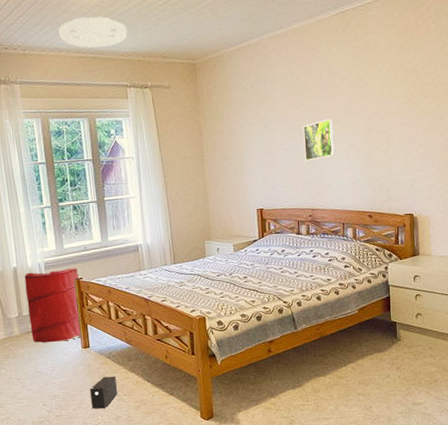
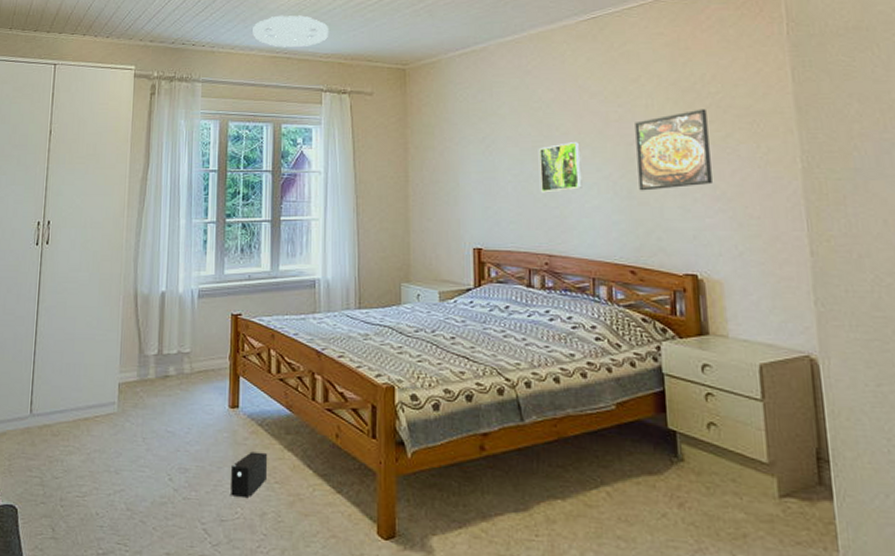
laundry hamper: present [24,267,82,343] -> none [169,299,238,395]
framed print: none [373,86,426,155] -> present [635,109,712,191]

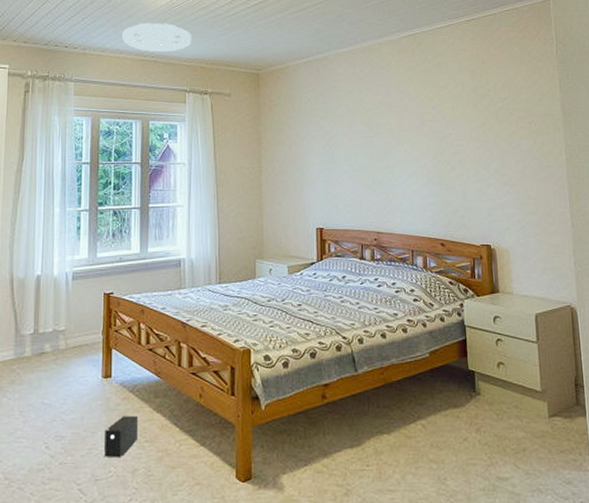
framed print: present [538,142,582,193] -> none [369,138,404,180]
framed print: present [635,109,712,191] -> none [444,111,502,178]

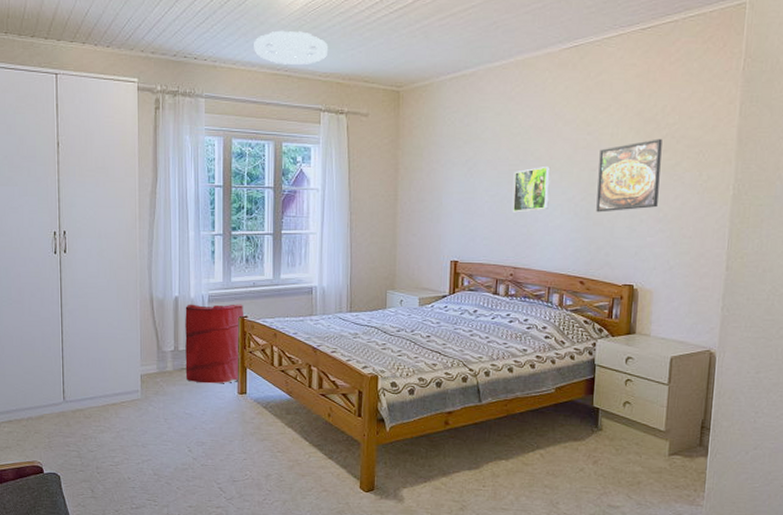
laundry hamper: none [45,280,110,368] -> present [185,304,244,384]
speaker: present [104,415,138,458] -> none [241,428,271,464]
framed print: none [369,138,404,180] -> present [512,167,551,213]
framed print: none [444,111,502,178] -> present [596,138,662,213]

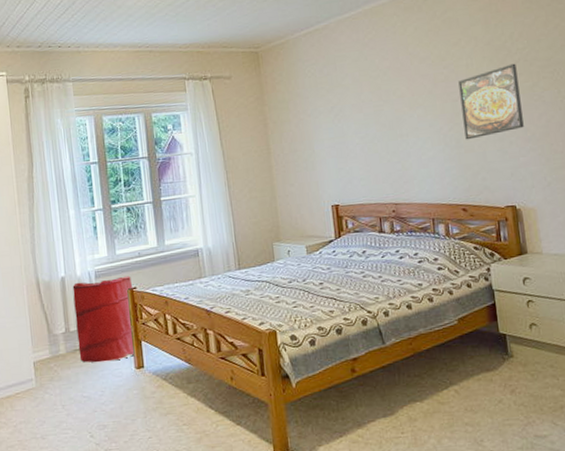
ceiling light: present [254,30,329,64] -> none [114,9,185,42]
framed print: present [512,167,551,213] -> none [379,103,419,151]

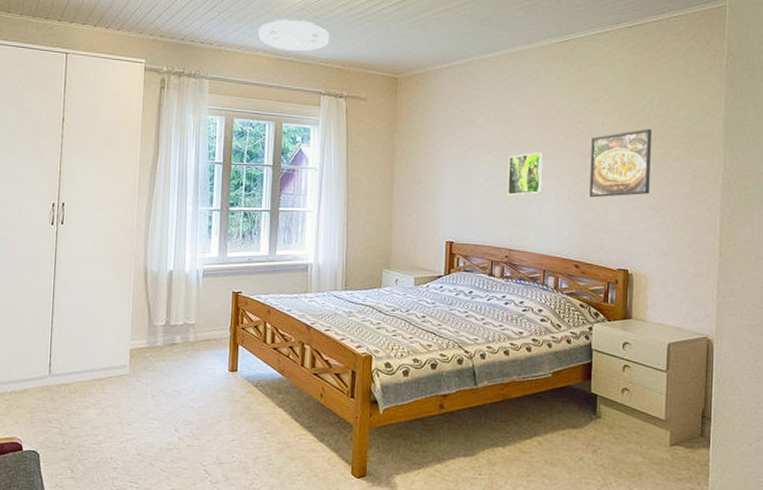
laundry hamper: present [72,275,135,363] -> none [176,278,239,360]
ceiling light: none [114,9,185,42] -> present [258,19,330,51]
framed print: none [379,103,419,151] -> present [506,152,544,196]

